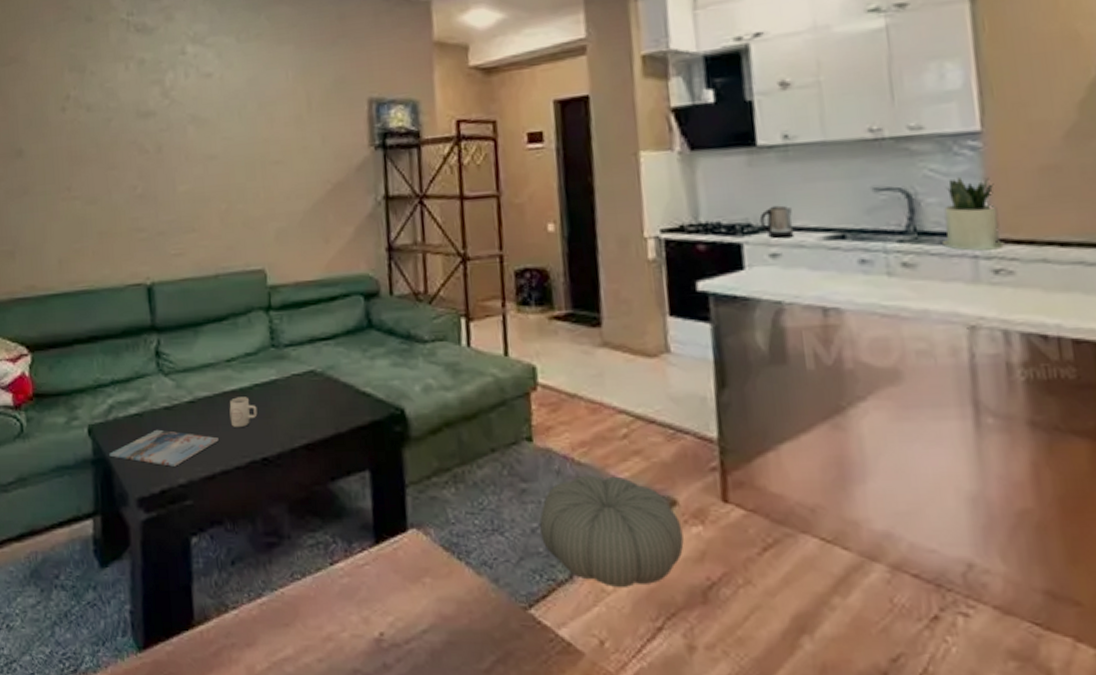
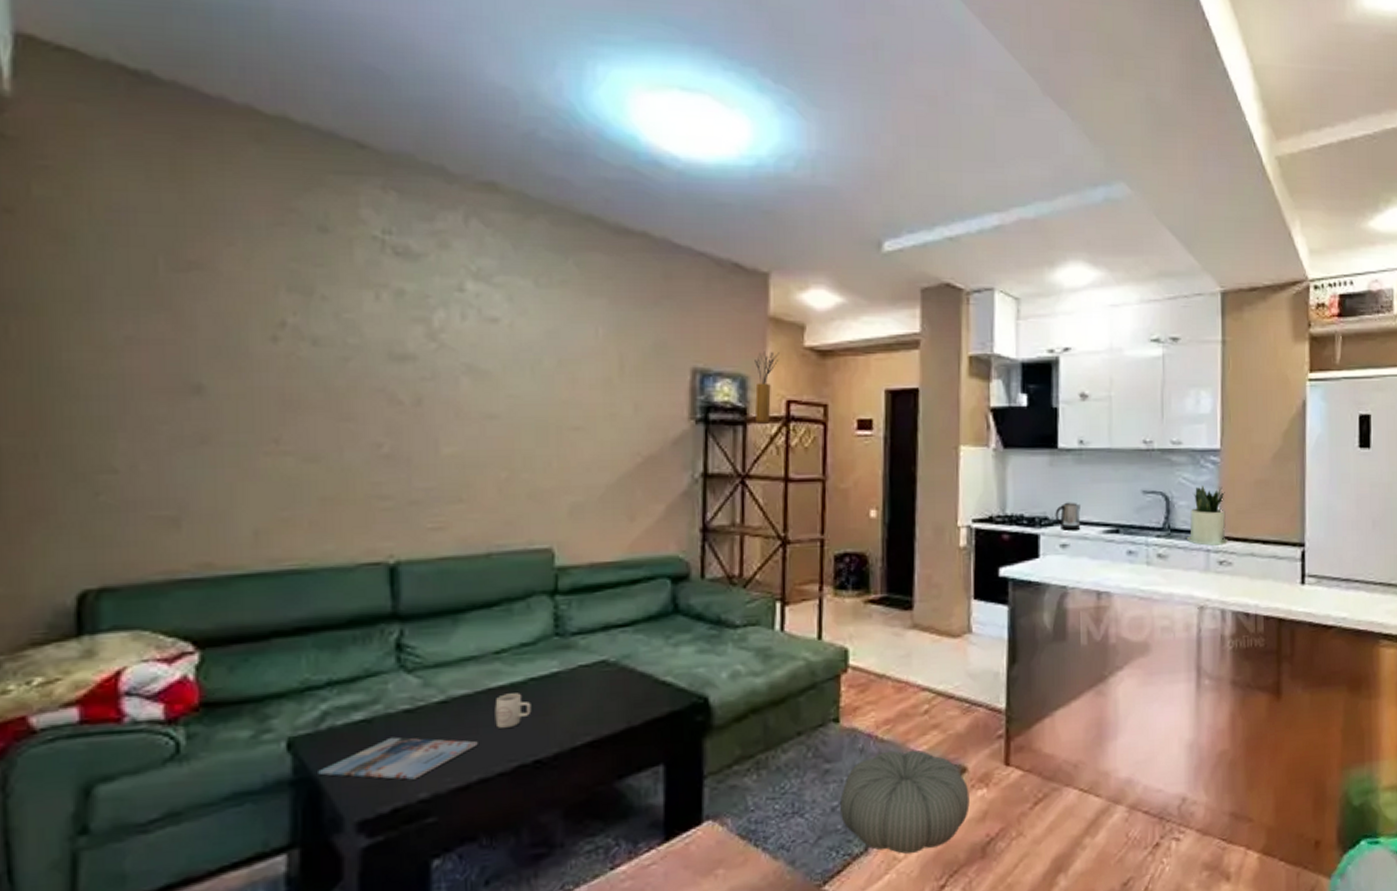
vase: none [423,75,446,145] -> present [754,351,779,424]

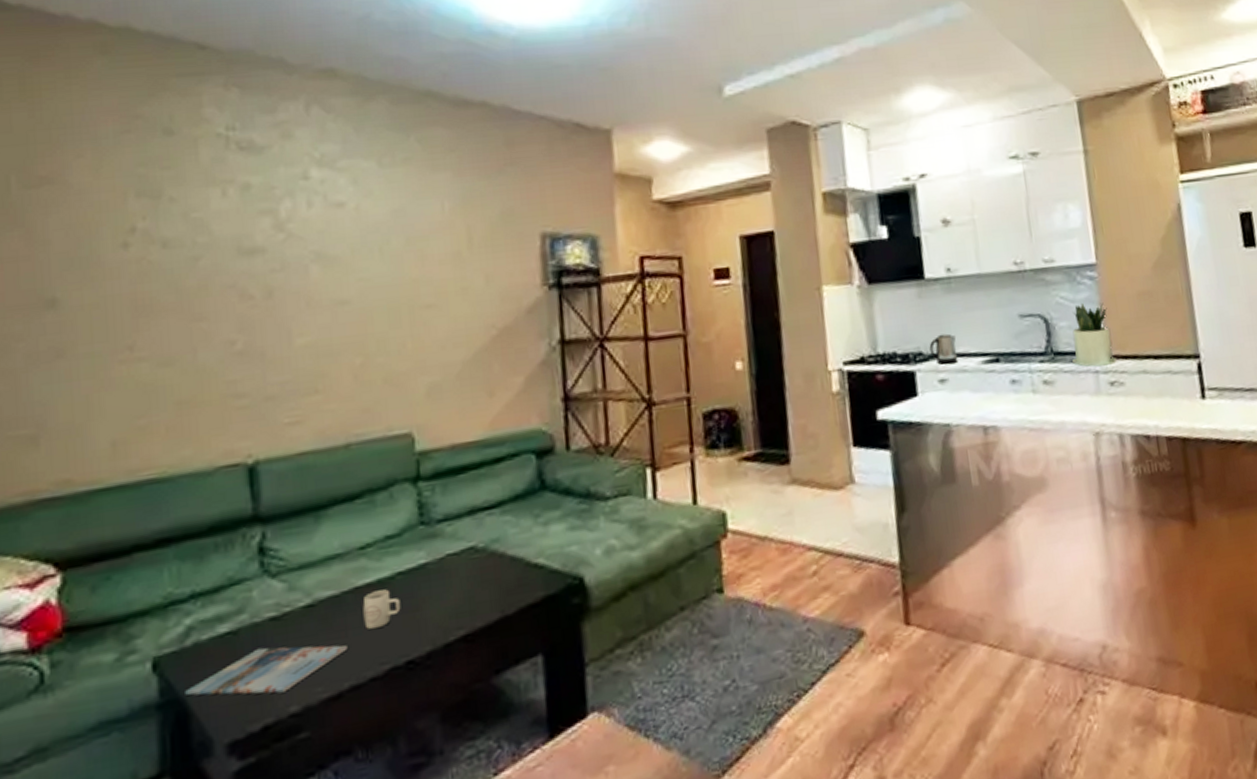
vase: present [754,351,779,424] -> none [604,208,628,284]
pouf: present [840,750,970,854] -> none [732,616,872,733]

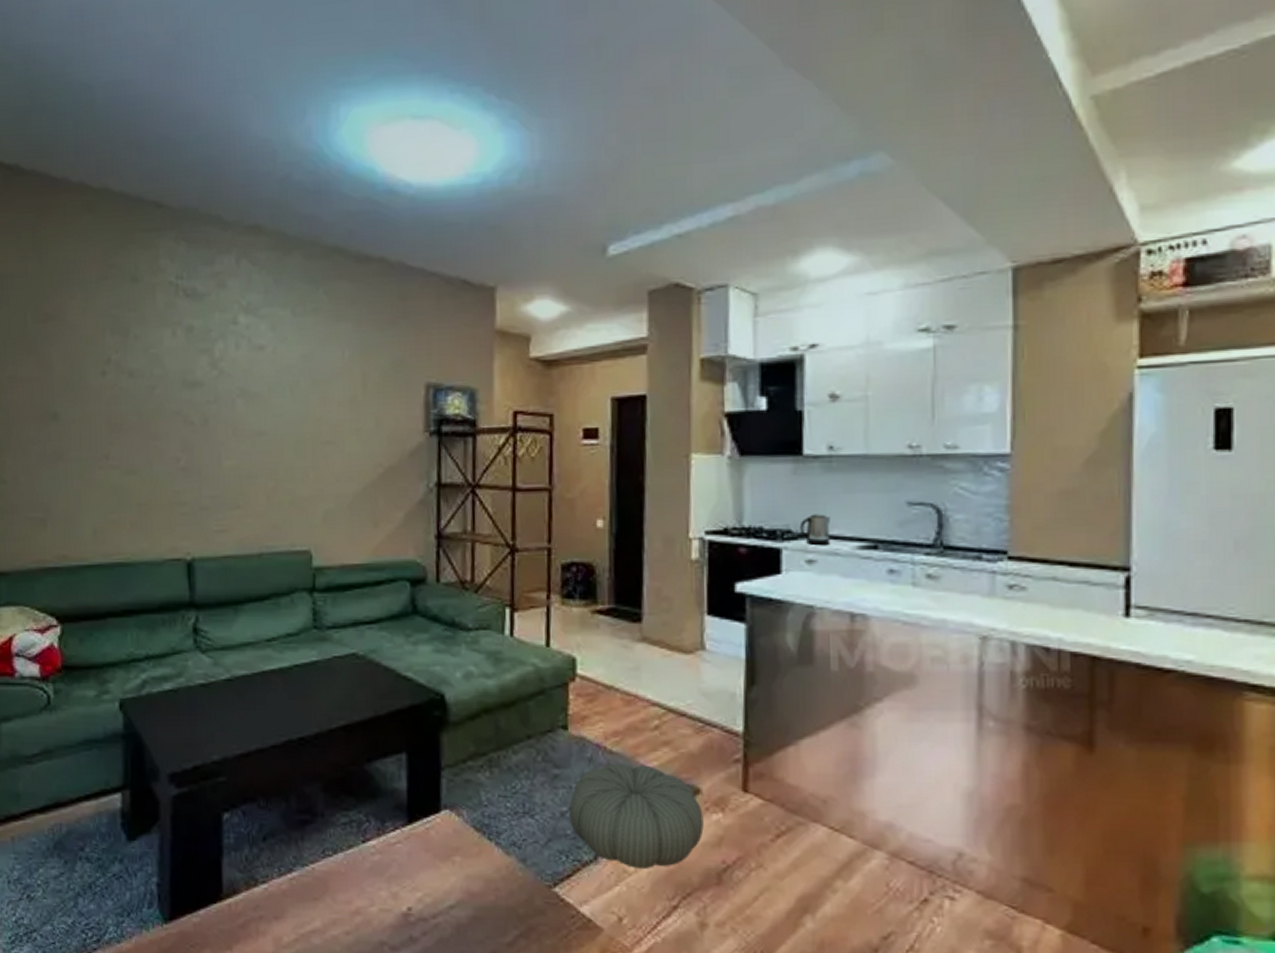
magazine: present [185,645,348,696] -> none [141,706,255,743]
mug: present [362,589,401,629] -> none [267,677,296,706]
pouf: none [732,616,872,733] -> present [569,764,704,868]
planter: present [1072,302,1118,368] -> none [965,497,1022,567]

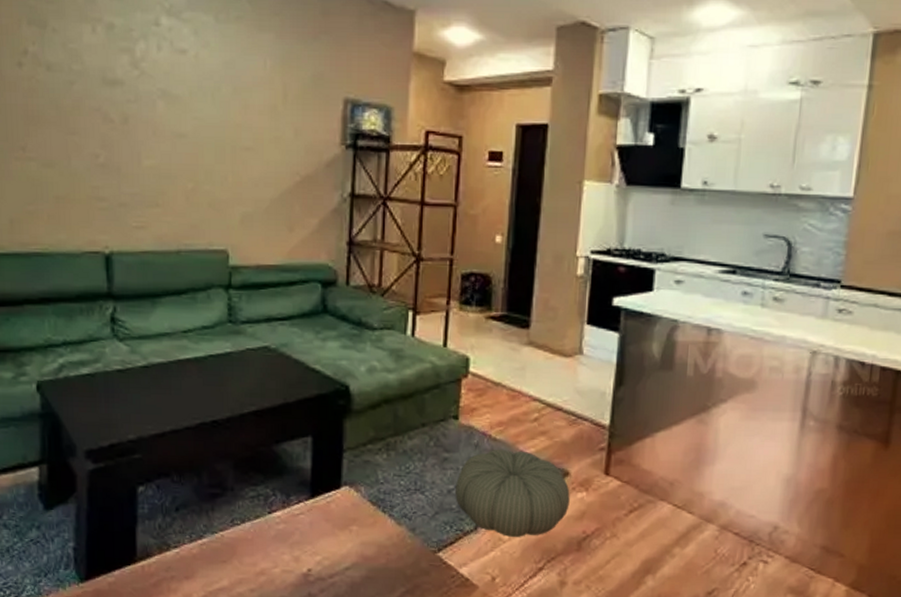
kettle: present [799,514,831,546] -> none [672,240,699,269]

